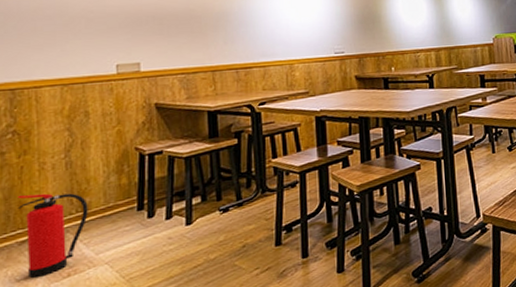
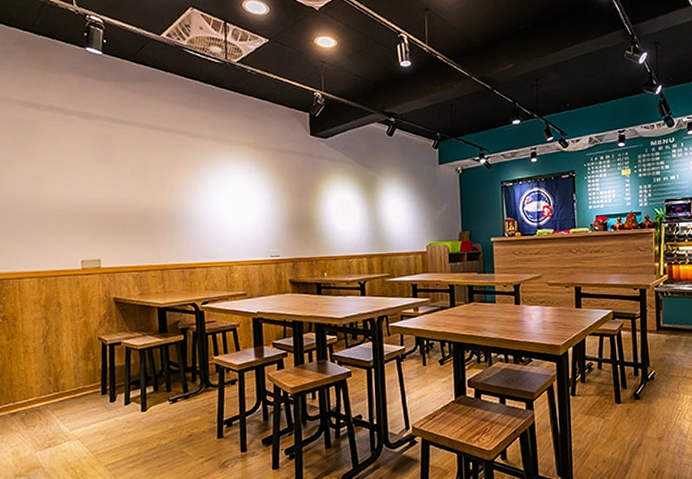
fire extinguisher: present [17,193,88,279] -> none [8,373,63,446]

